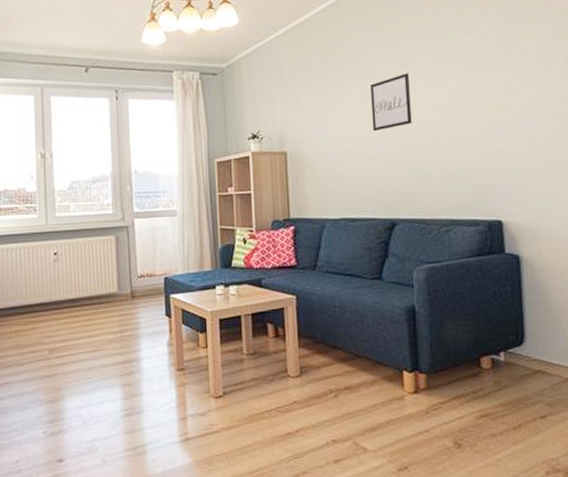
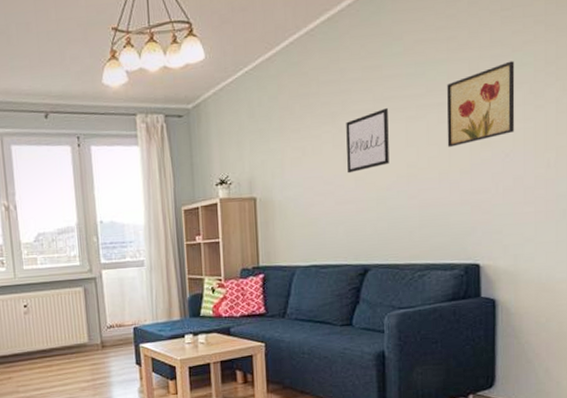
wall art: none [462,35,525,110] -> present [446,61,515,147]

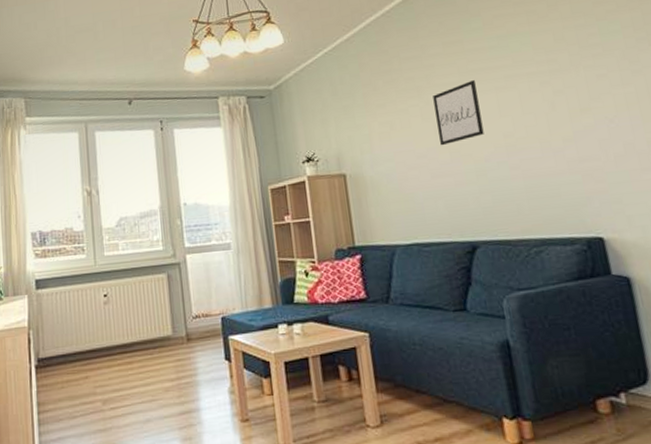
wall art: present [446,61,515,147] -> none [534,29,614,115]

